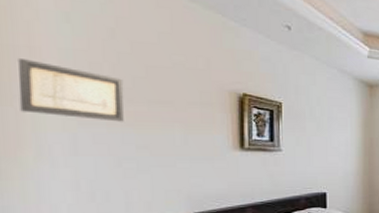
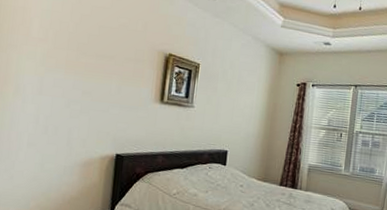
wall art: present [18,59,124,122] -> none [10,17,82,71]

